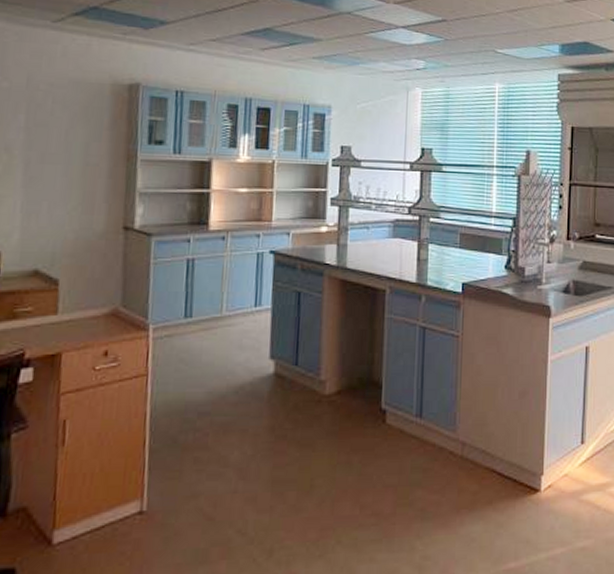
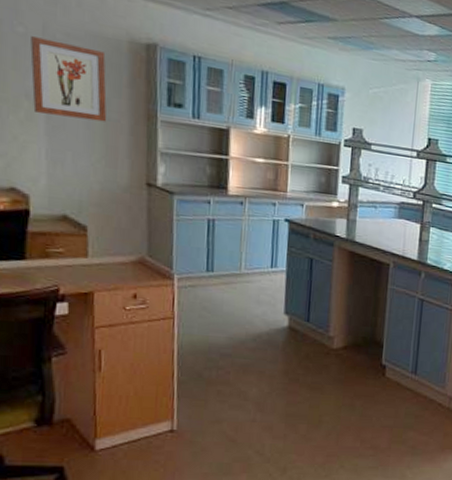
wall art: none [11,90,88,168] -> present [30,36,107,122]

